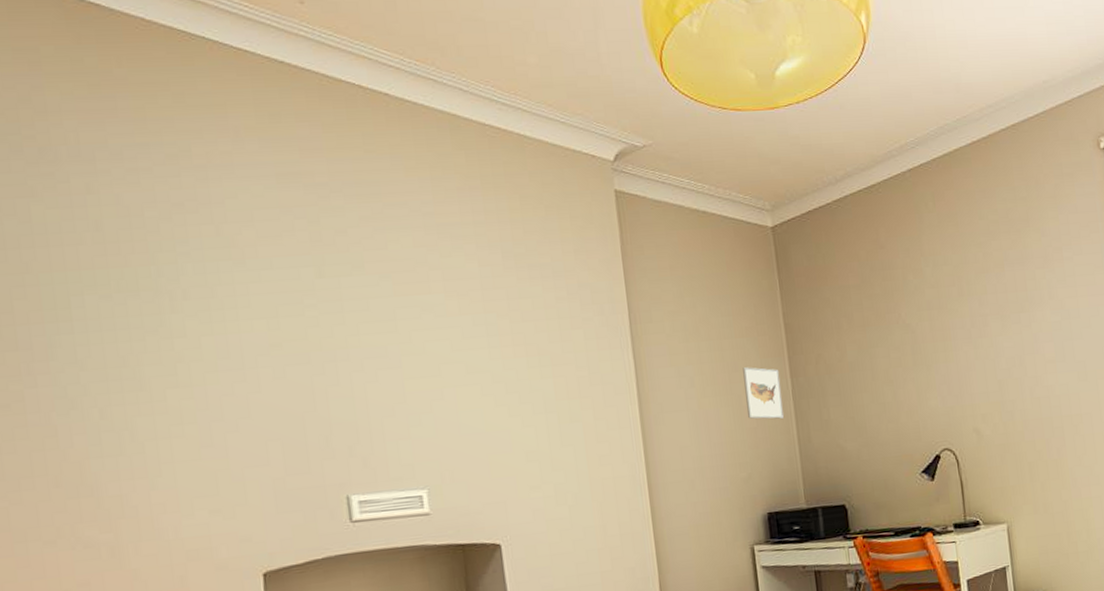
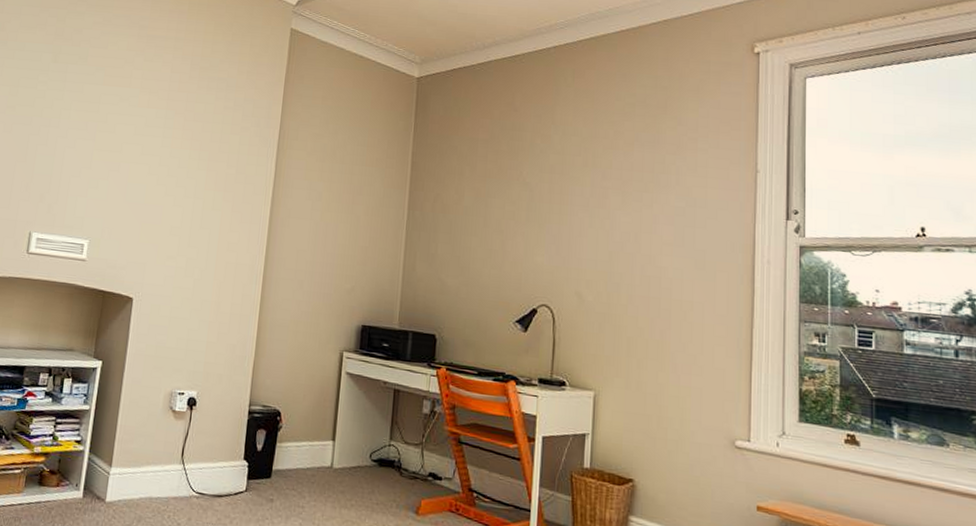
wall art: present [743,367,784,419] -> none [363,192,399,244]

